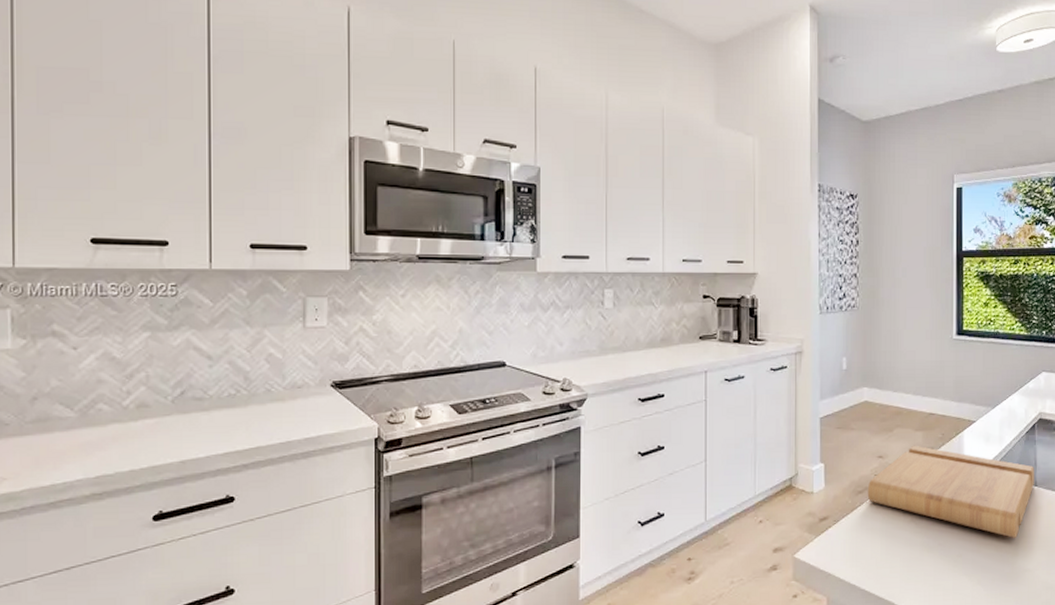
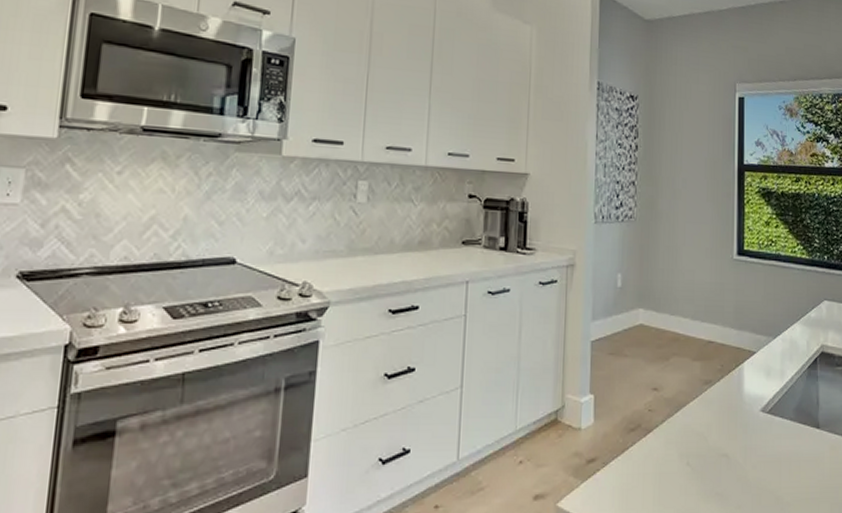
cutting board: present [867,445,1034,538] -> none [640,377,817,488]

